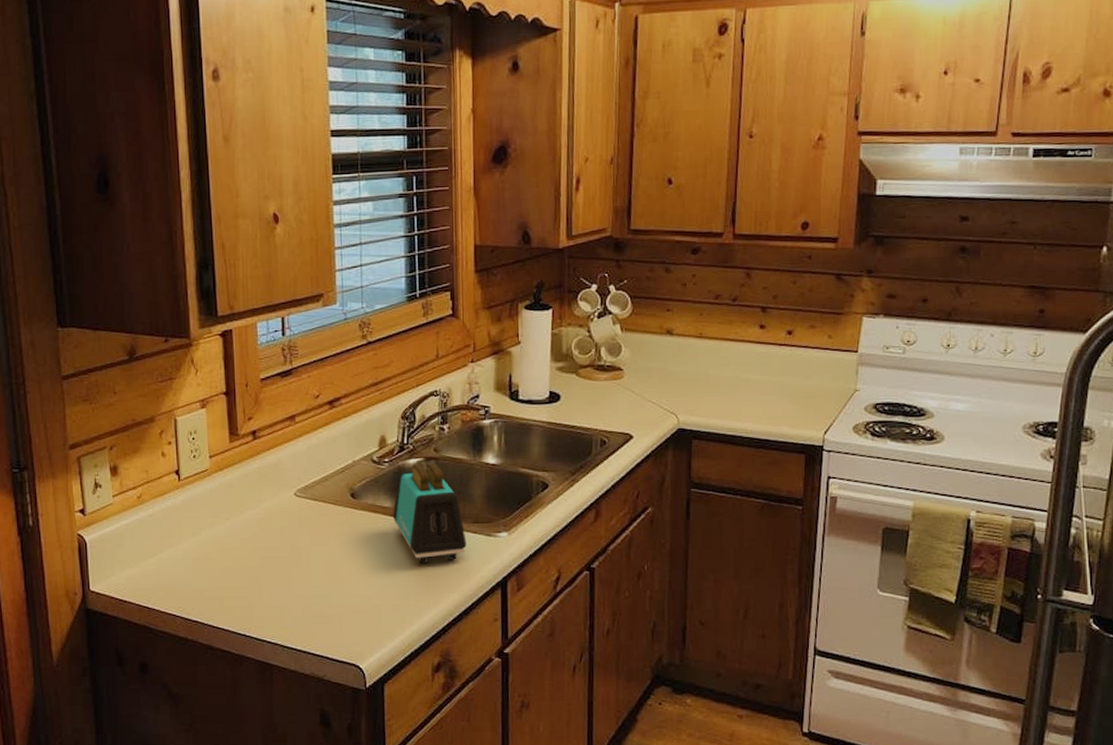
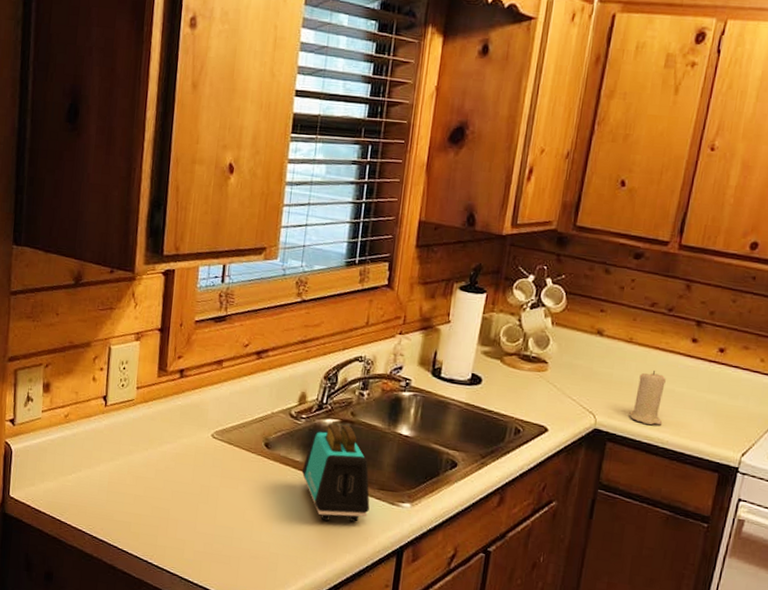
candle: none [710,362,744,417] -> present [629,371,666,426]

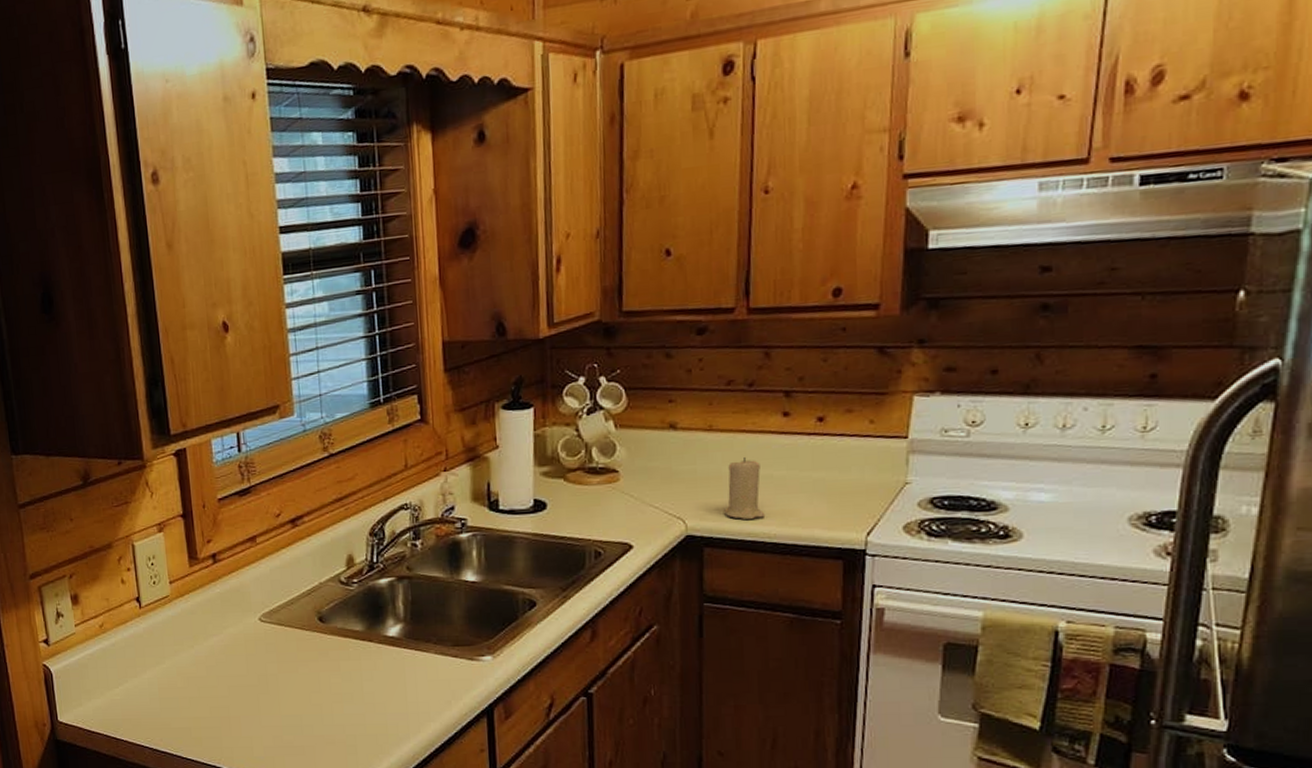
toaster: present [301,423,370,522] -> none [364,581,447,691]

